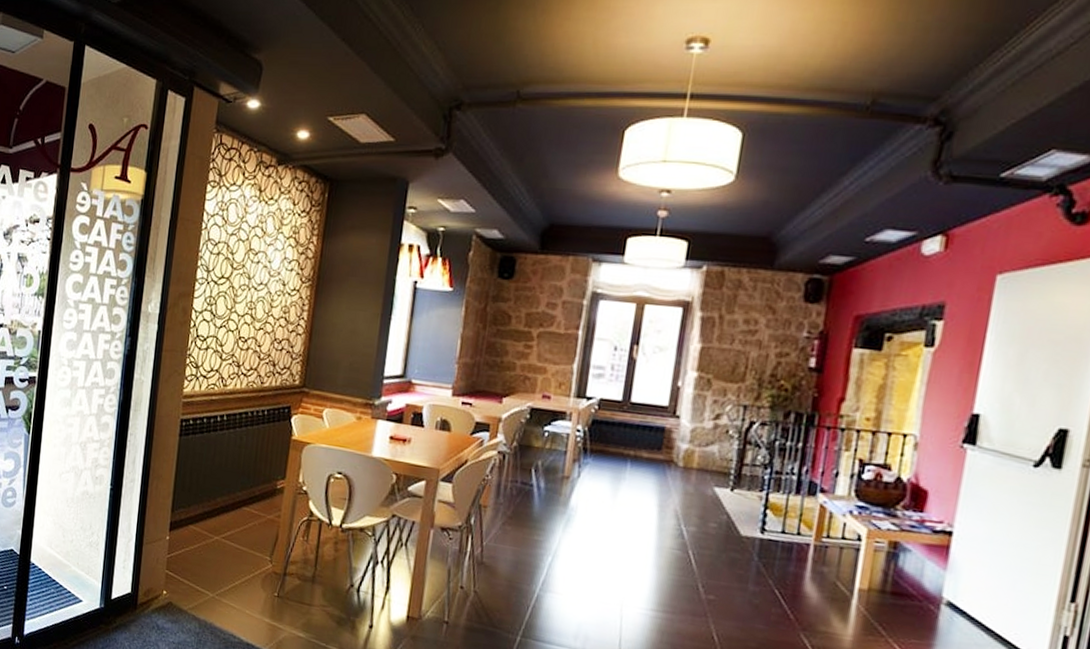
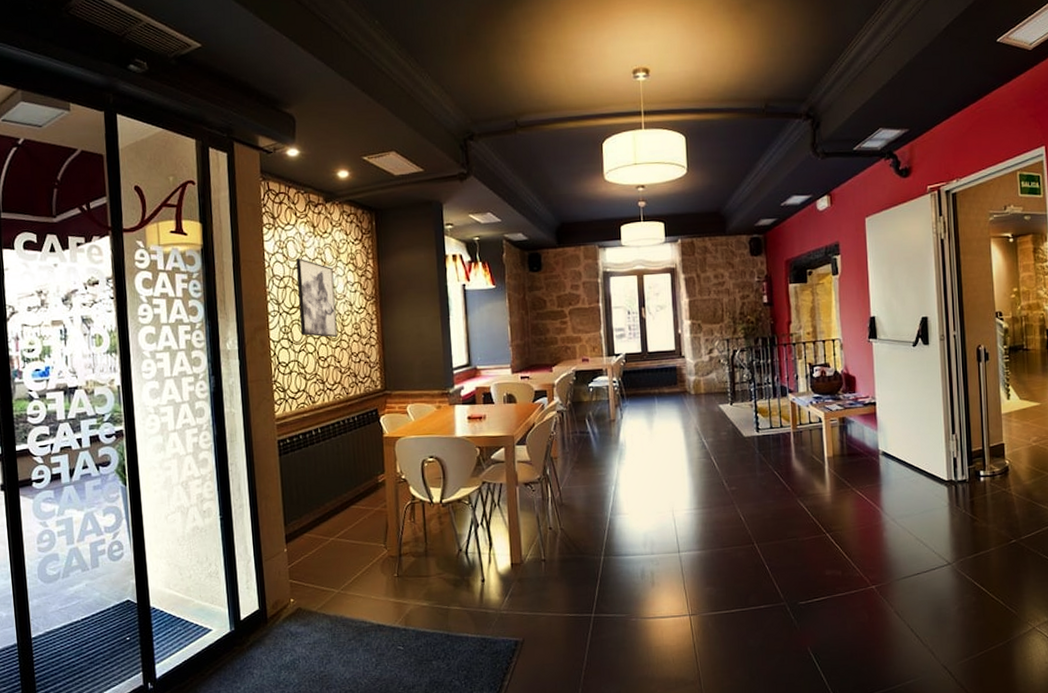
wall art: none [226,224,272,319] -> present [296,259,338,338]

